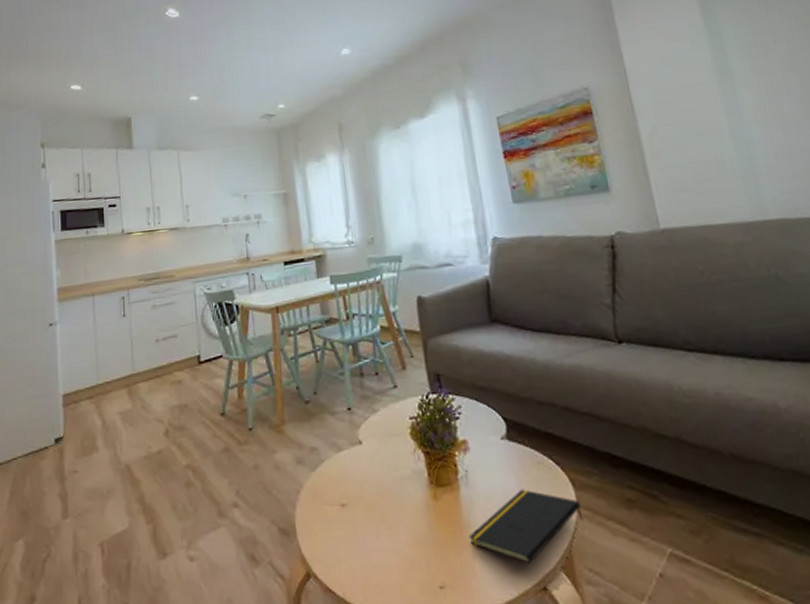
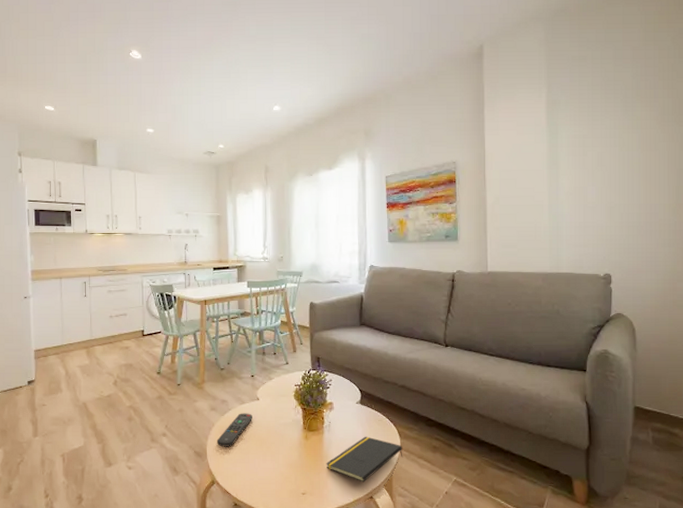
remote control: none [308,464,355,519] -> present [216,413,252,447]

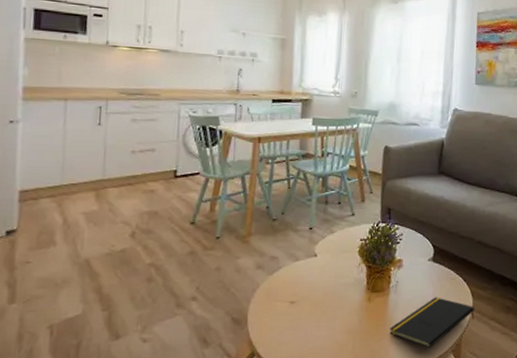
remote control: present [216,413,252,447] -> none [260,272,307,312]

